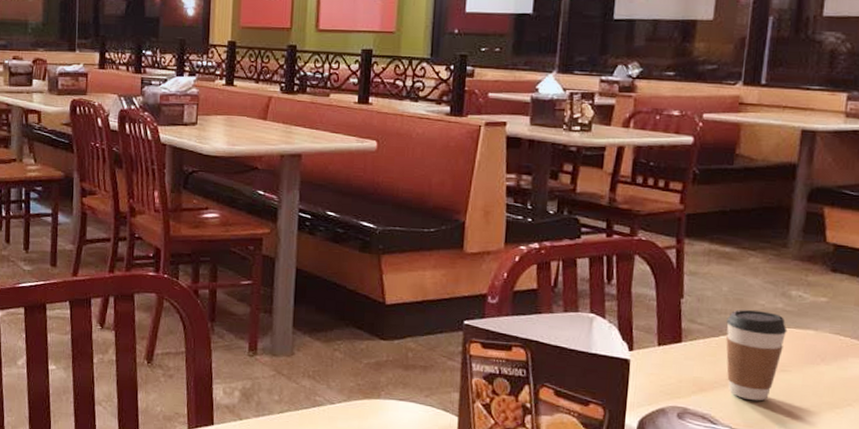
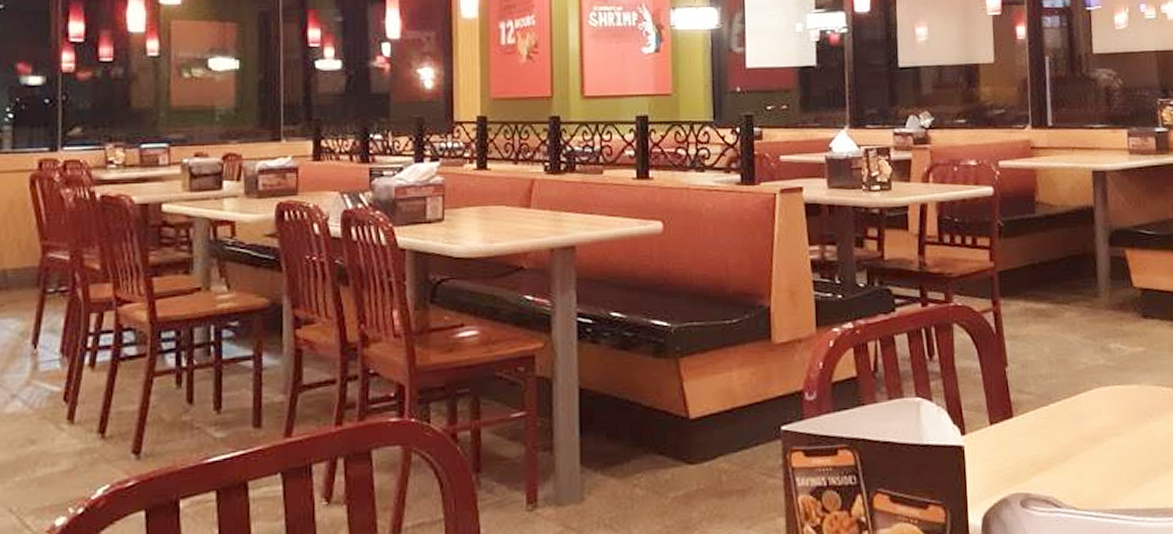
coffee cup: present [726,310,787,401] -> none [1053,370,1113,474]

